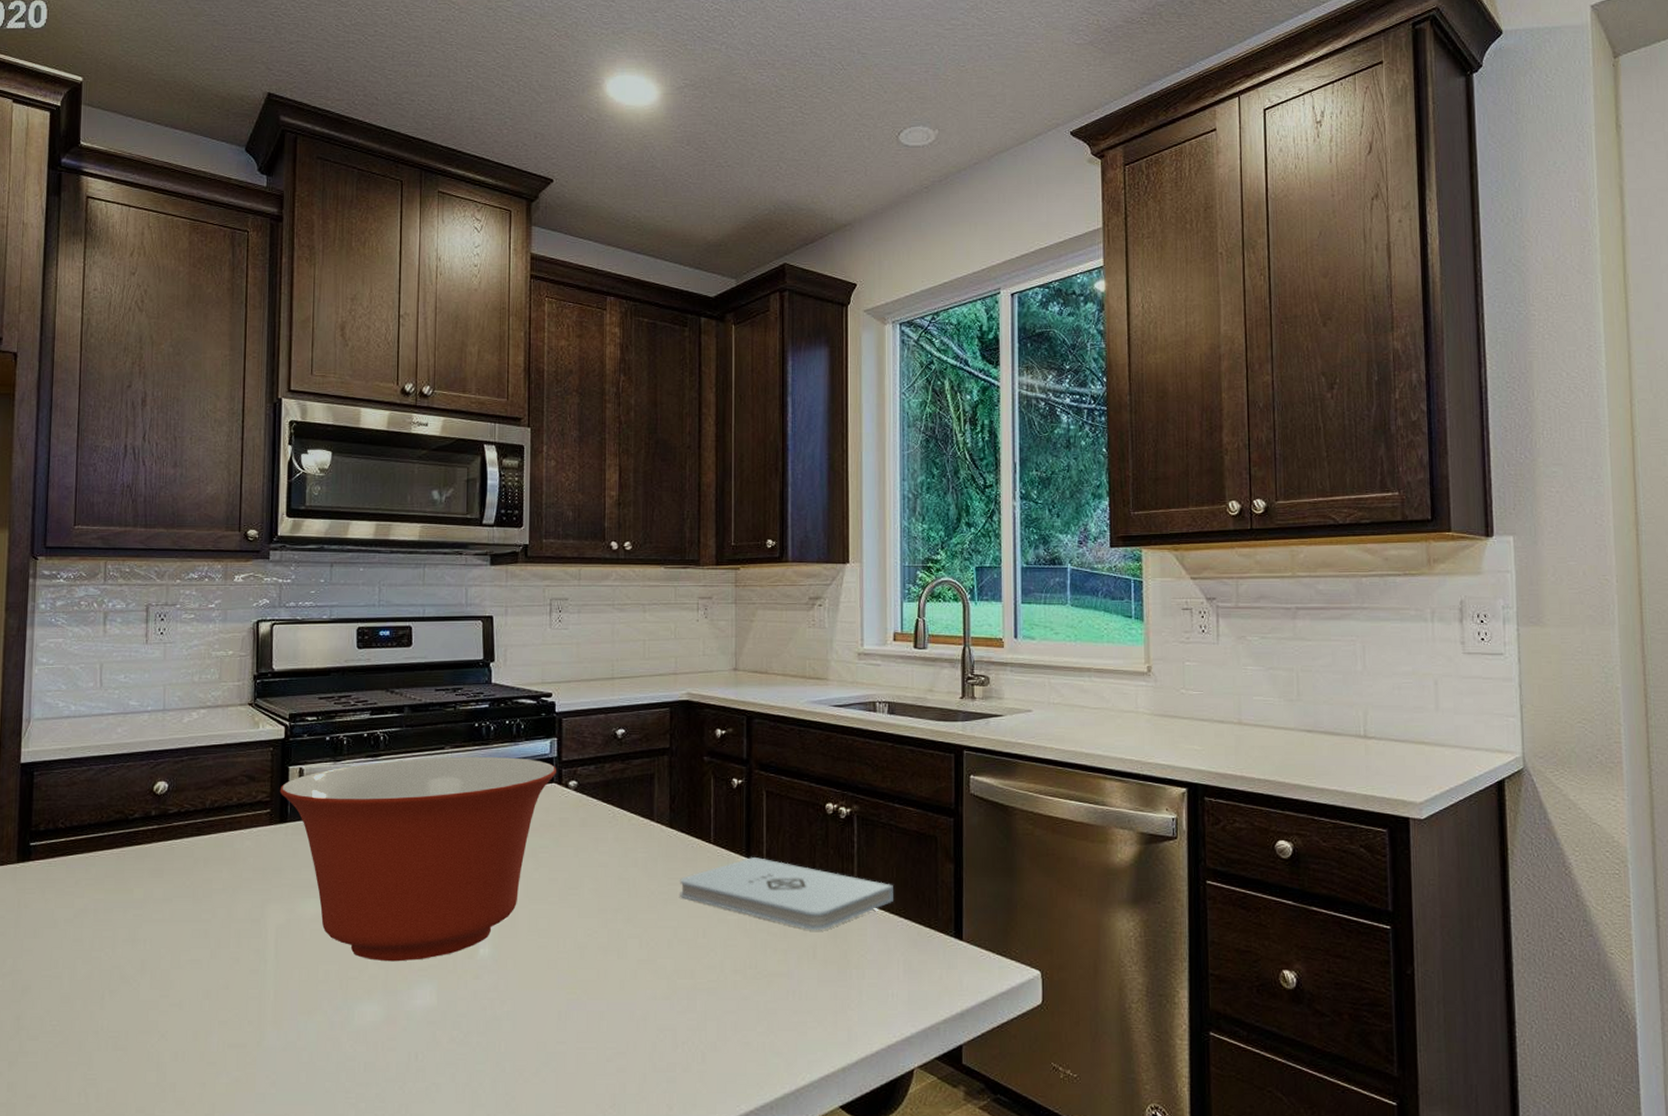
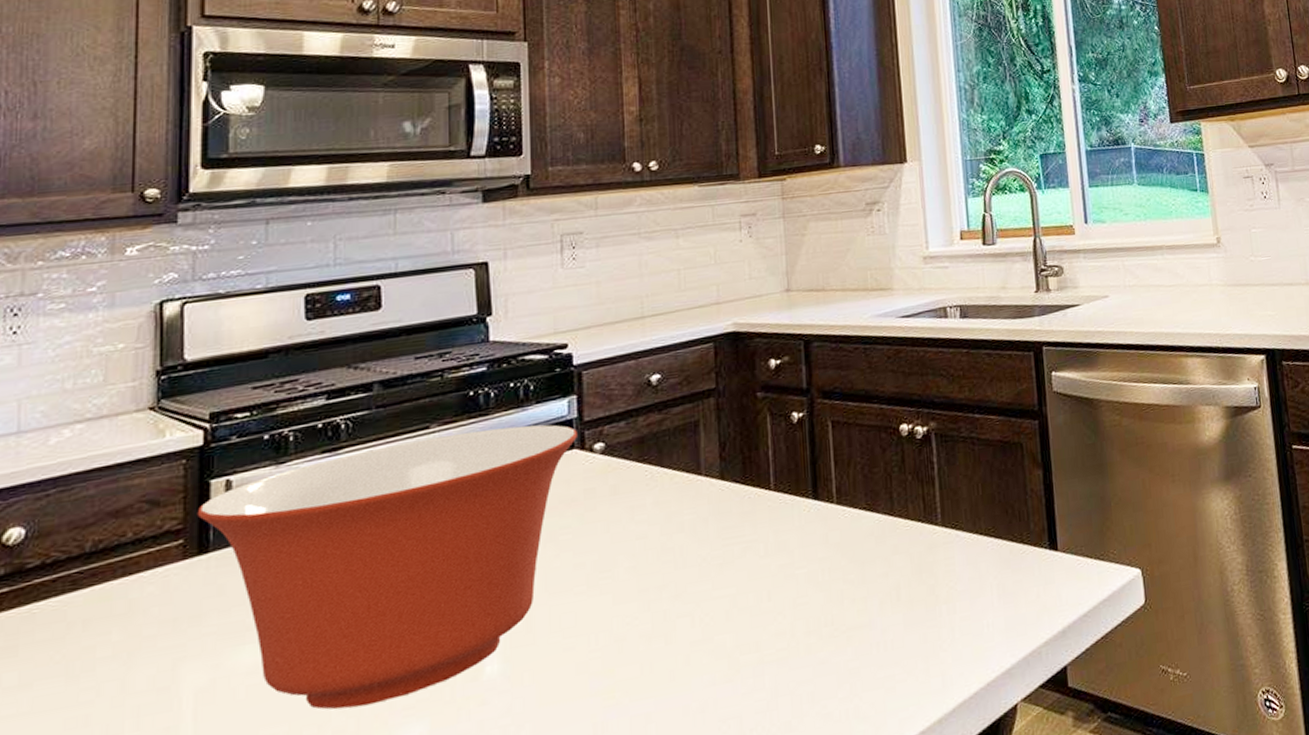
notepad: present [680,856,893,930] -> none [737,497,981,570]

